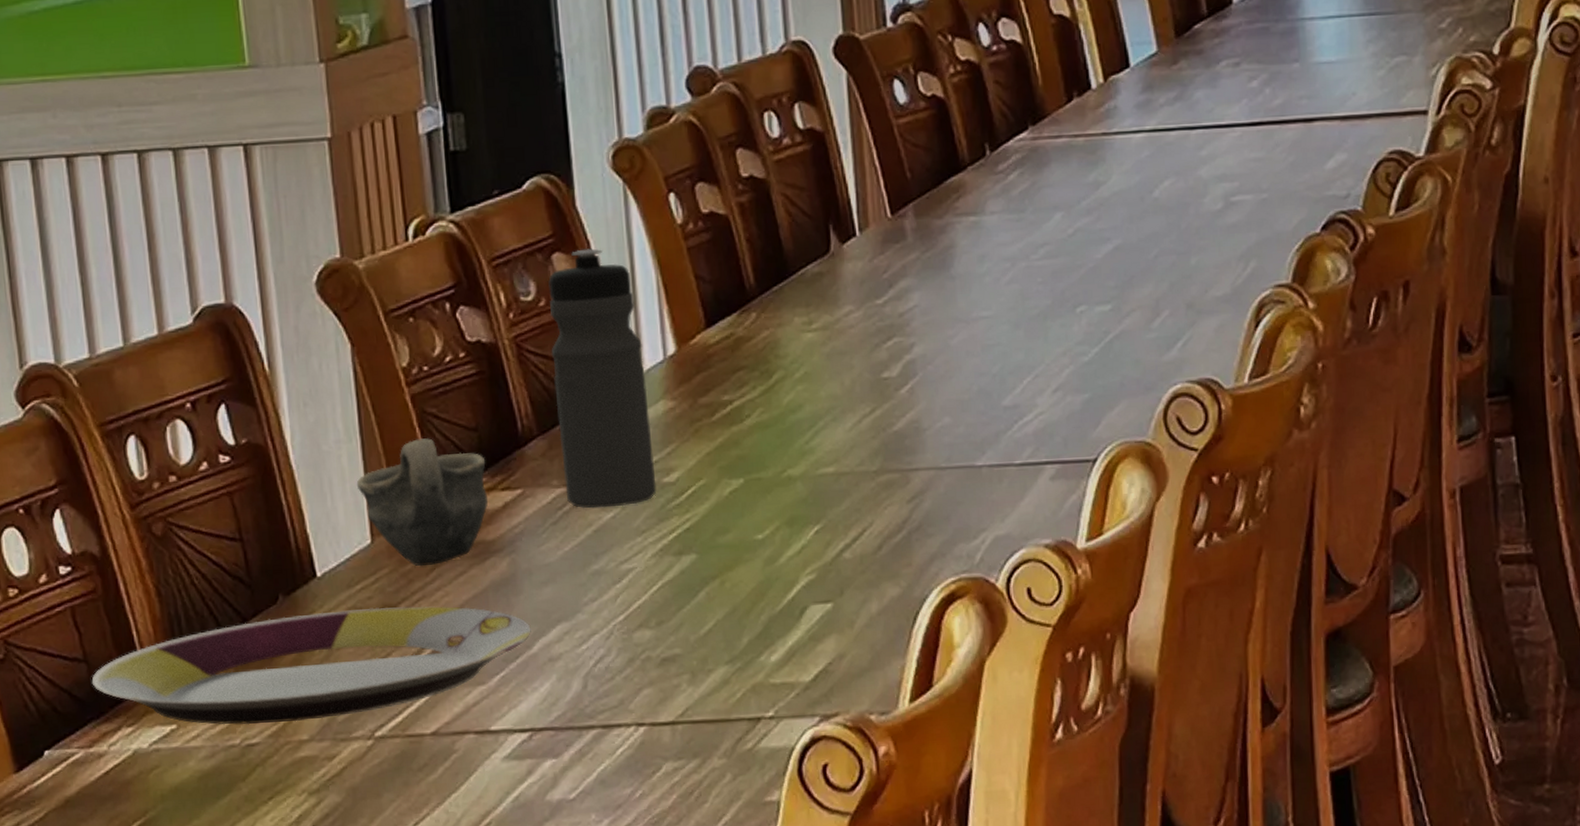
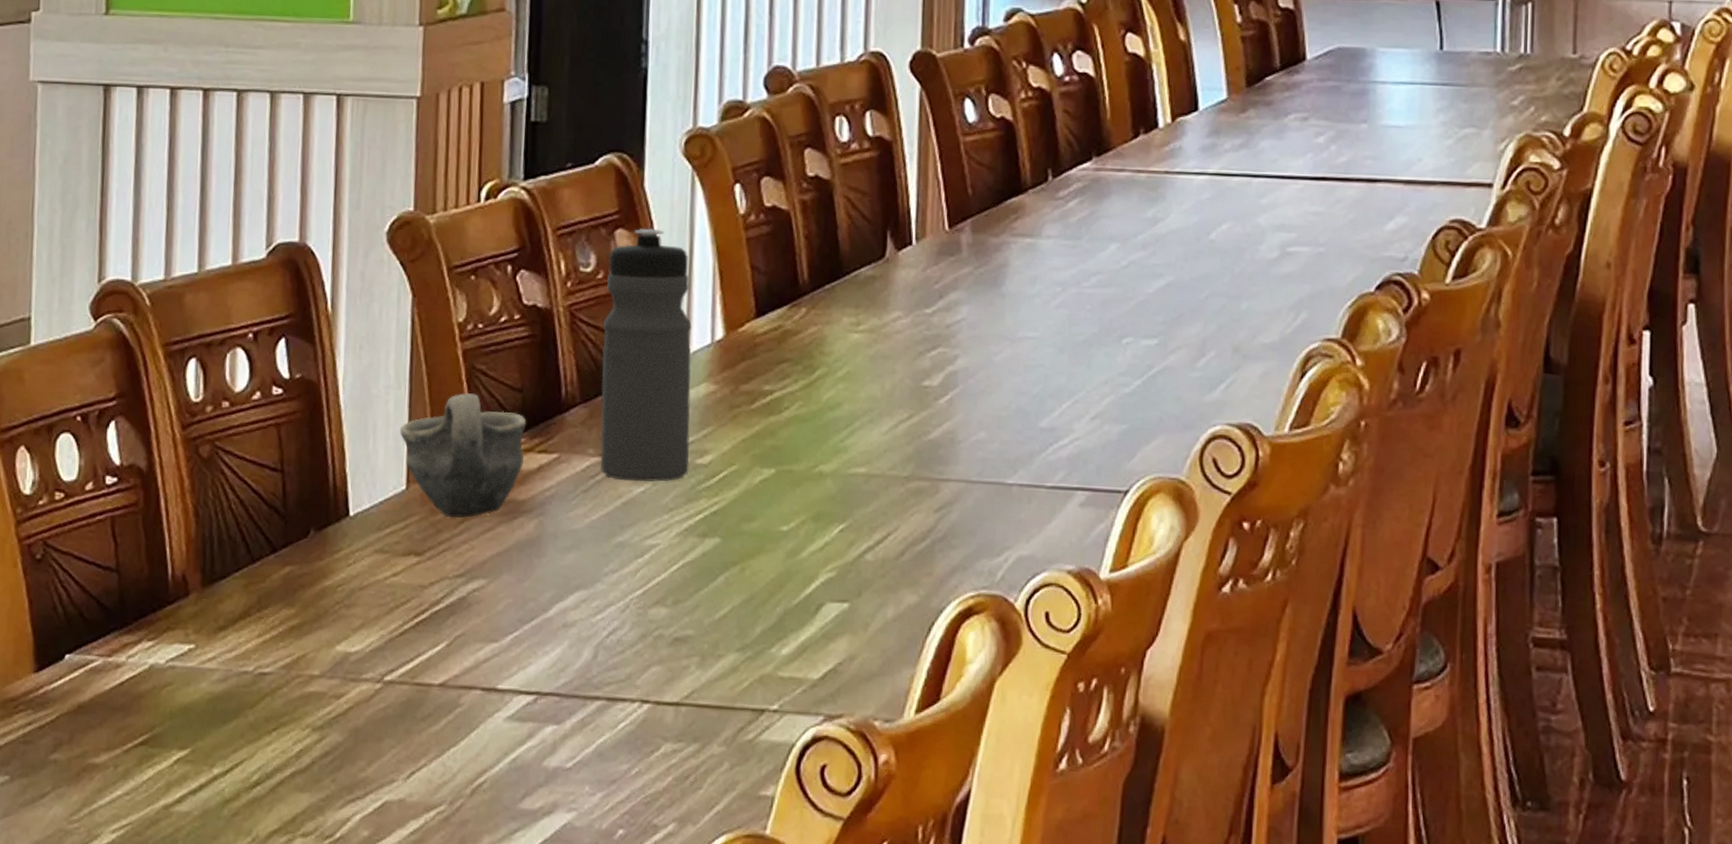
plate: present [91,606,531,725] -> none [120,551,550,657]

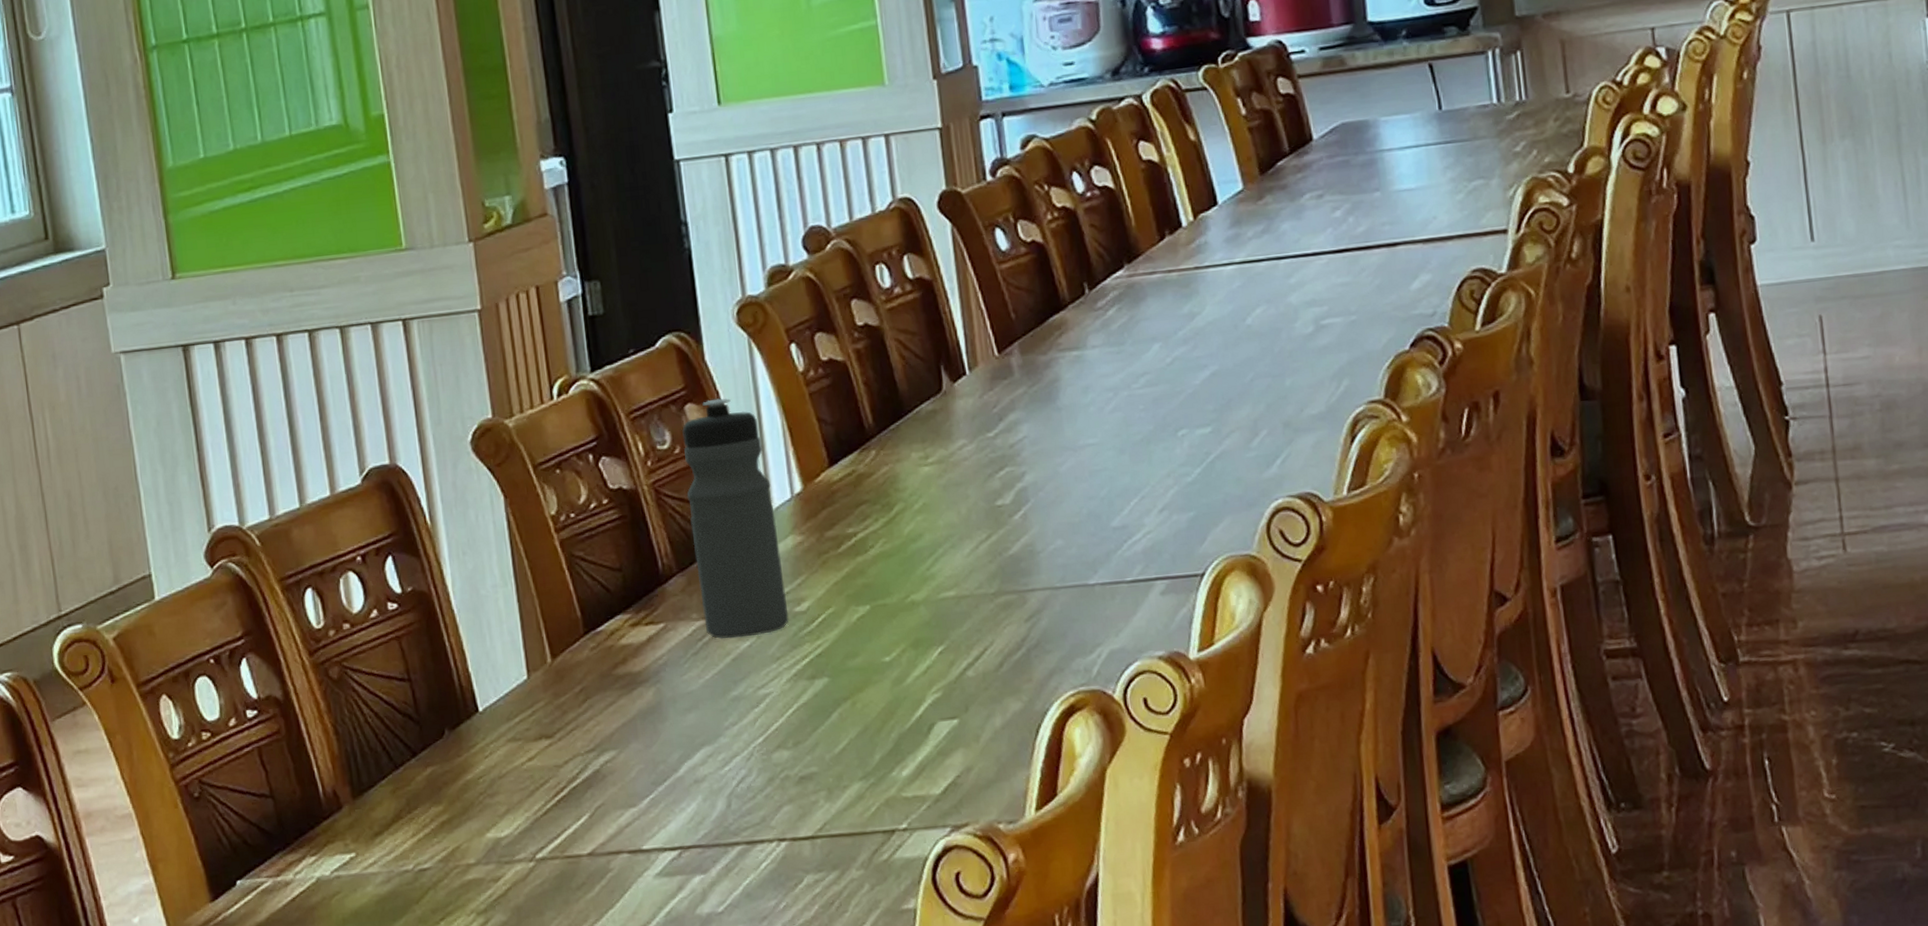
cup: present [399,393,527,518] -> none [512,579,634,699]

